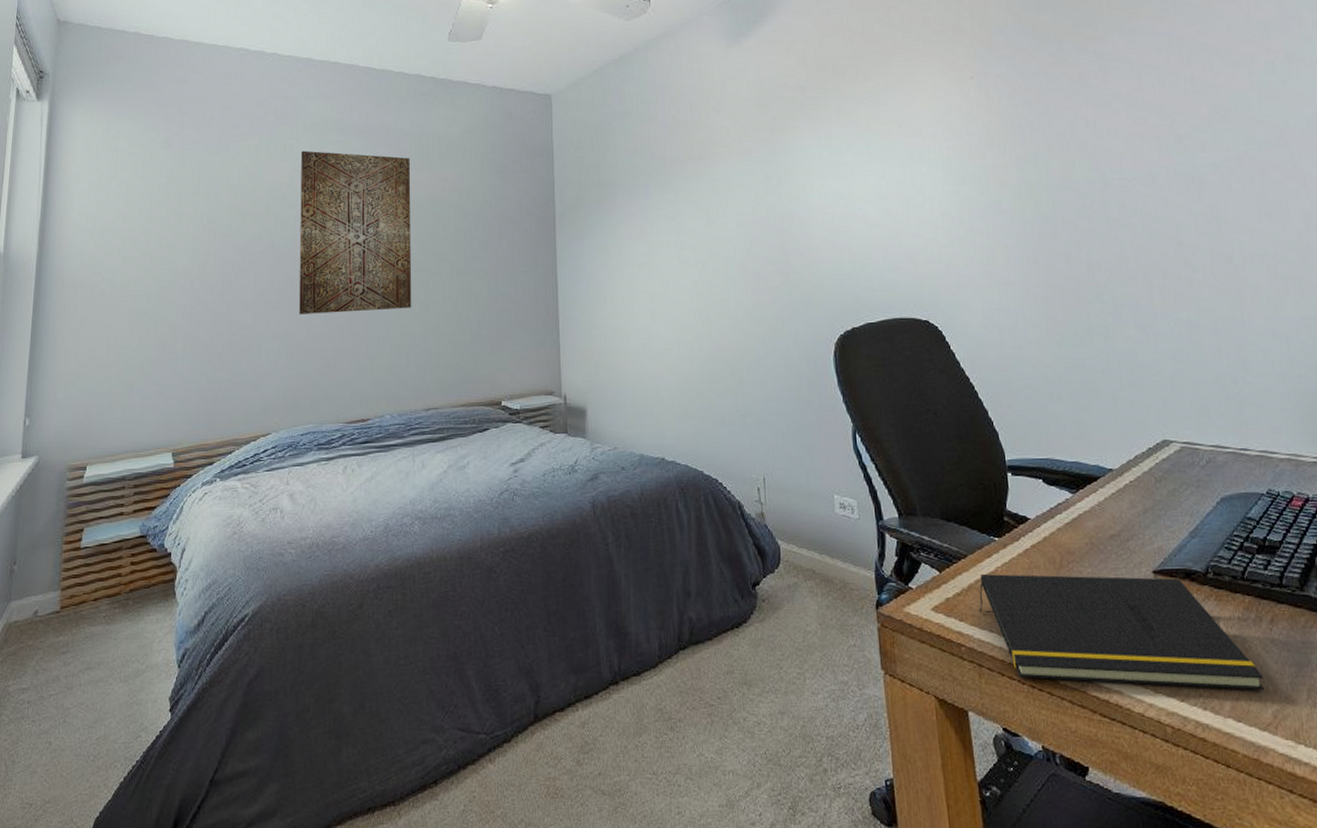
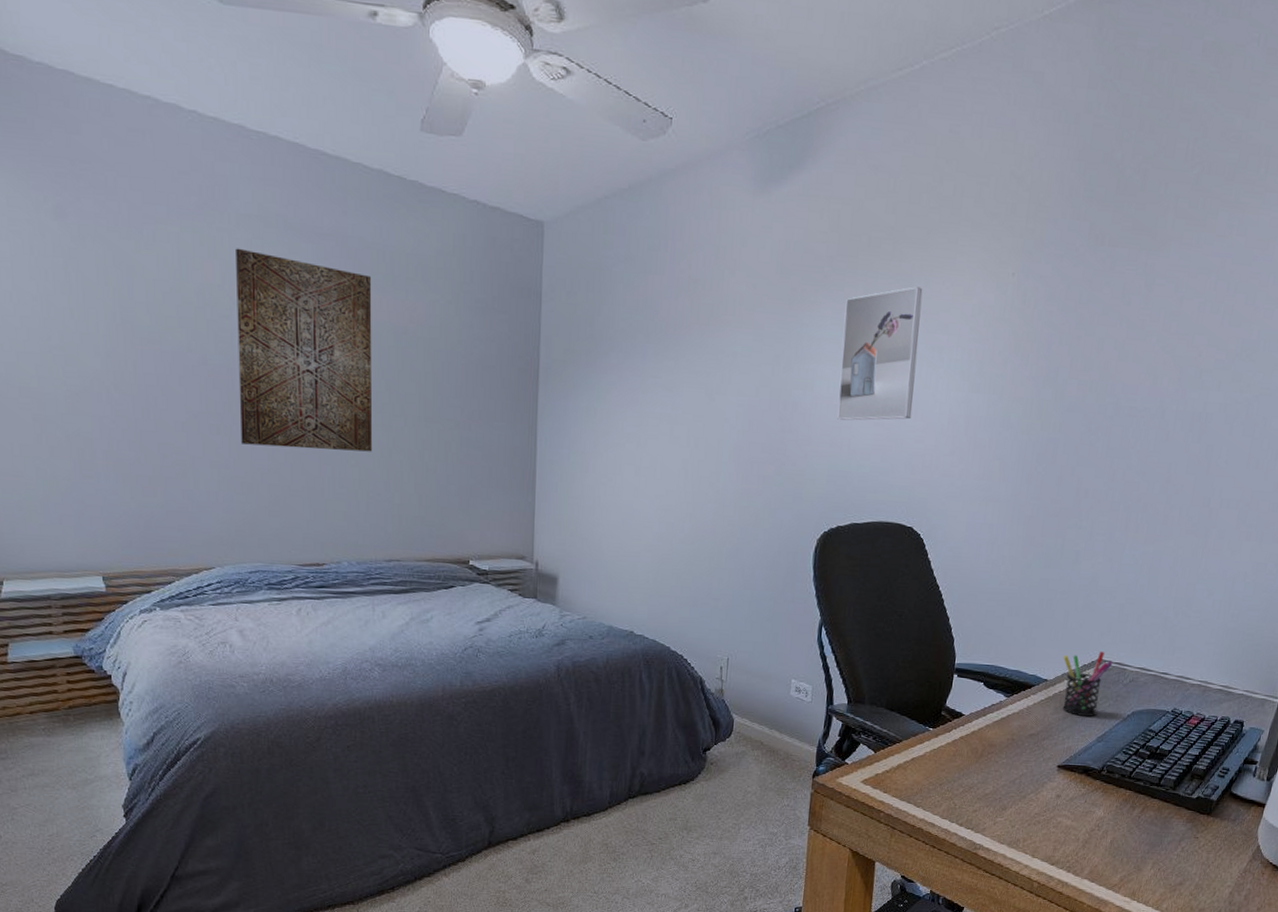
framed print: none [822,100,905,226] -> present [837,286,923,421]
notepad: present [979,574,1265,690] -> none [902,757,1123,861]
pen holder: none [1122,431,1182,508] -> present [1062,652,1113,717]

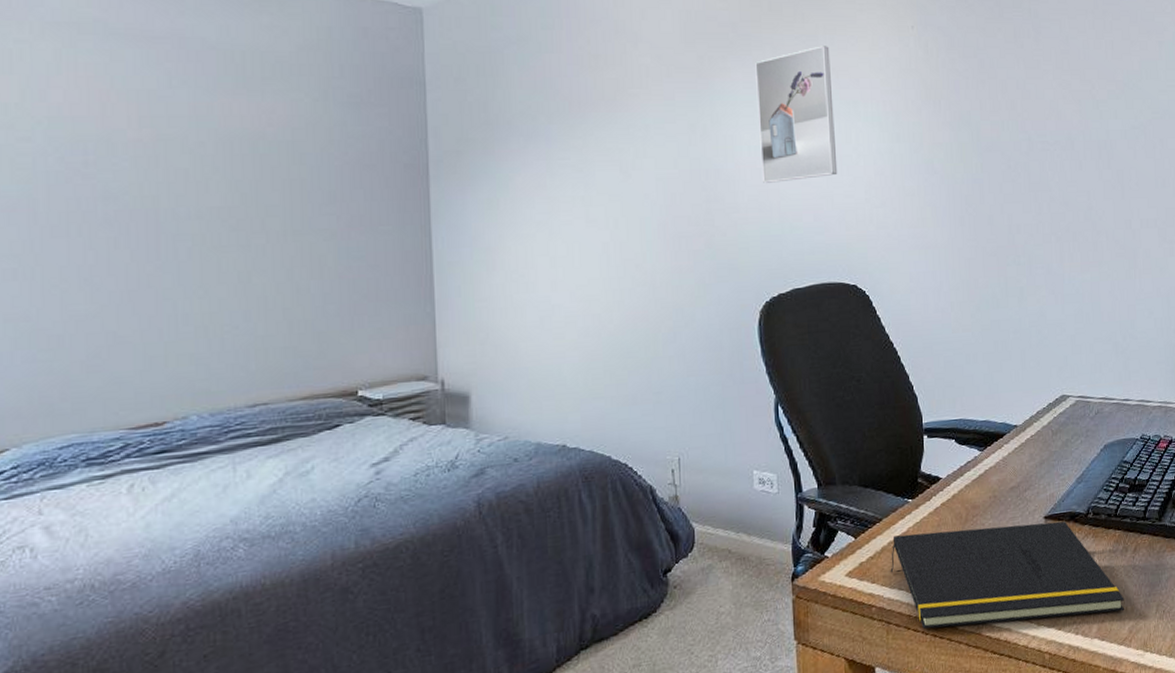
wall art: present [236,248,373,452] -> none [40,60,226,288]
notepad: none [902,757,1123,861] -> present [890,521,1125,629]
pen holder: present [1062,652,1113,717] -> none [1027,387,1076,459]

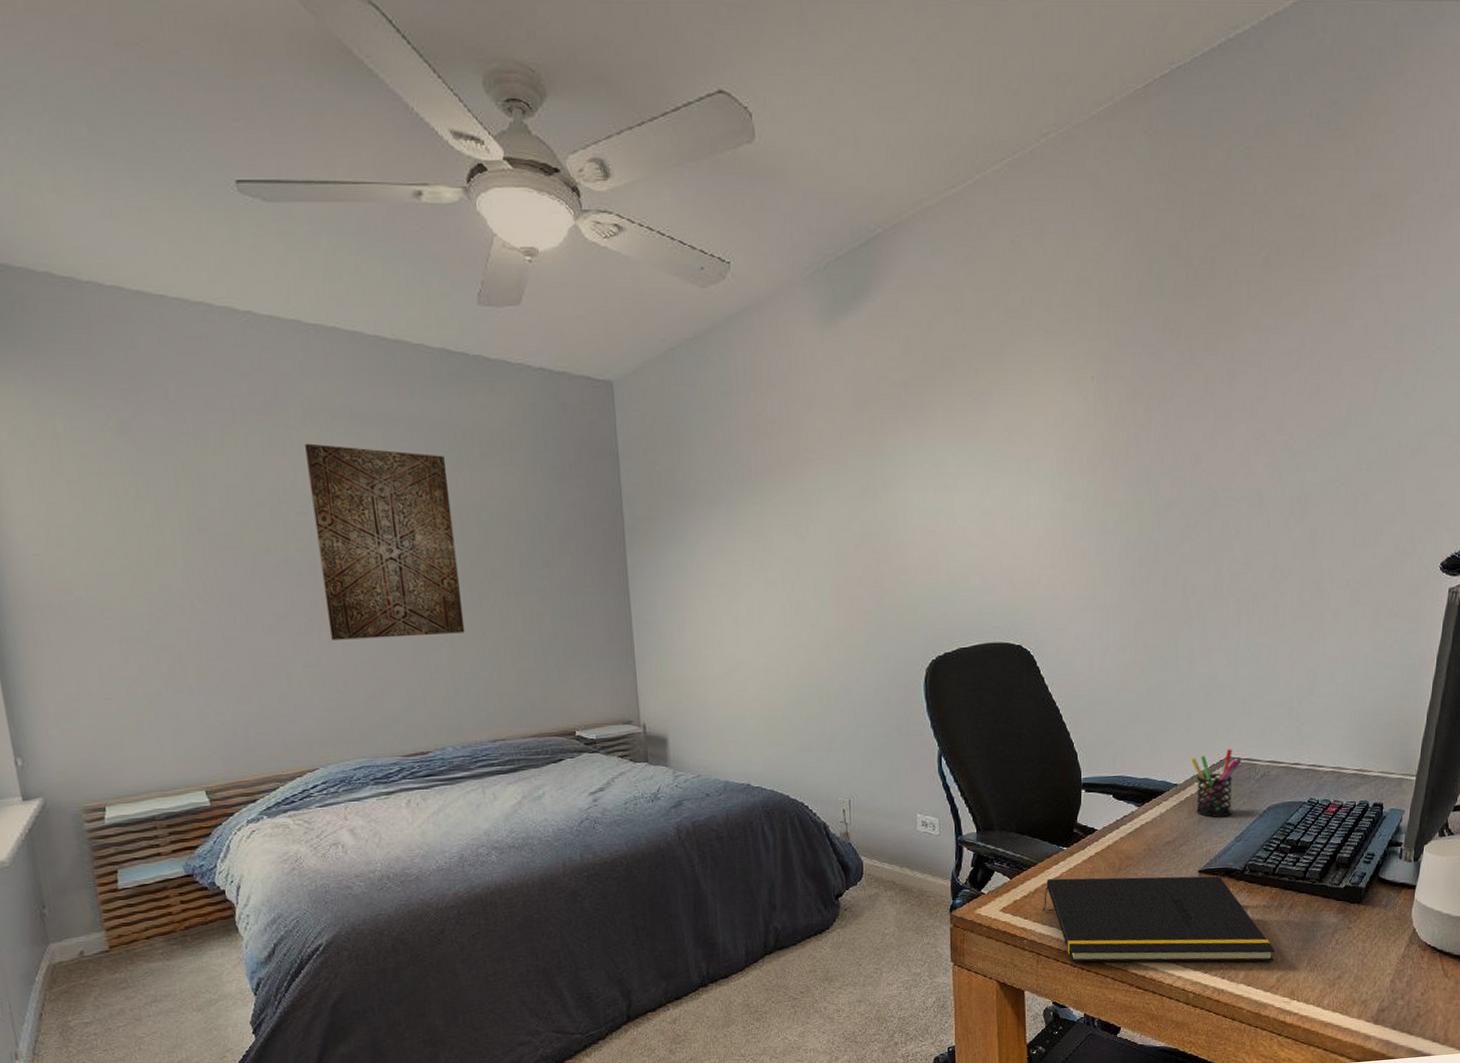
wall art: none [40,60,226,288] -> present [305,443,465,640]
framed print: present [755,46,838,183] -> none [926,402,1007,545]
pen holder: none [1027,387,1076,459] -> present [1190,749,1242,817]

